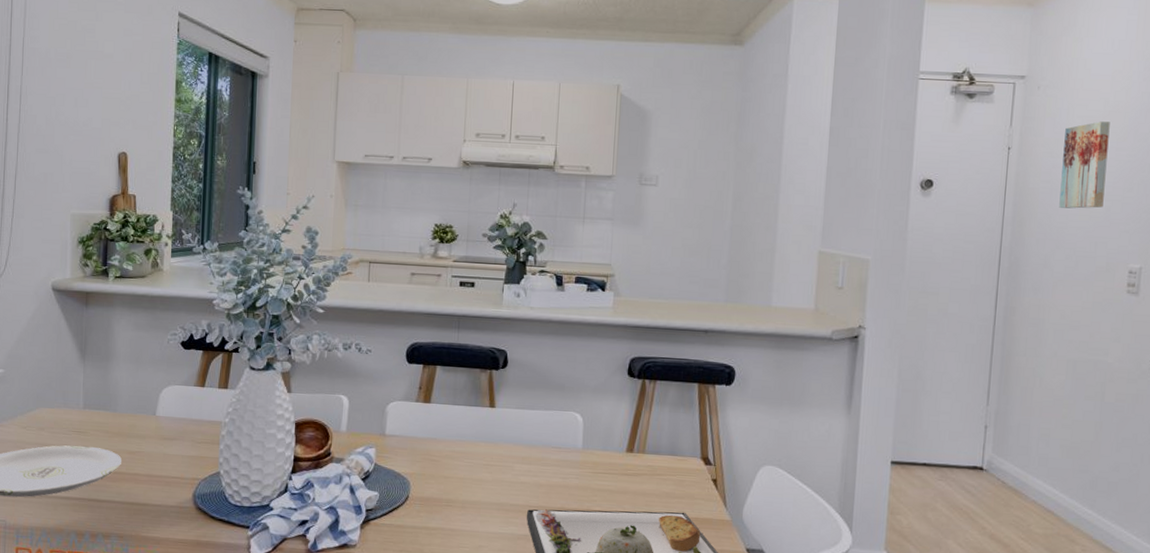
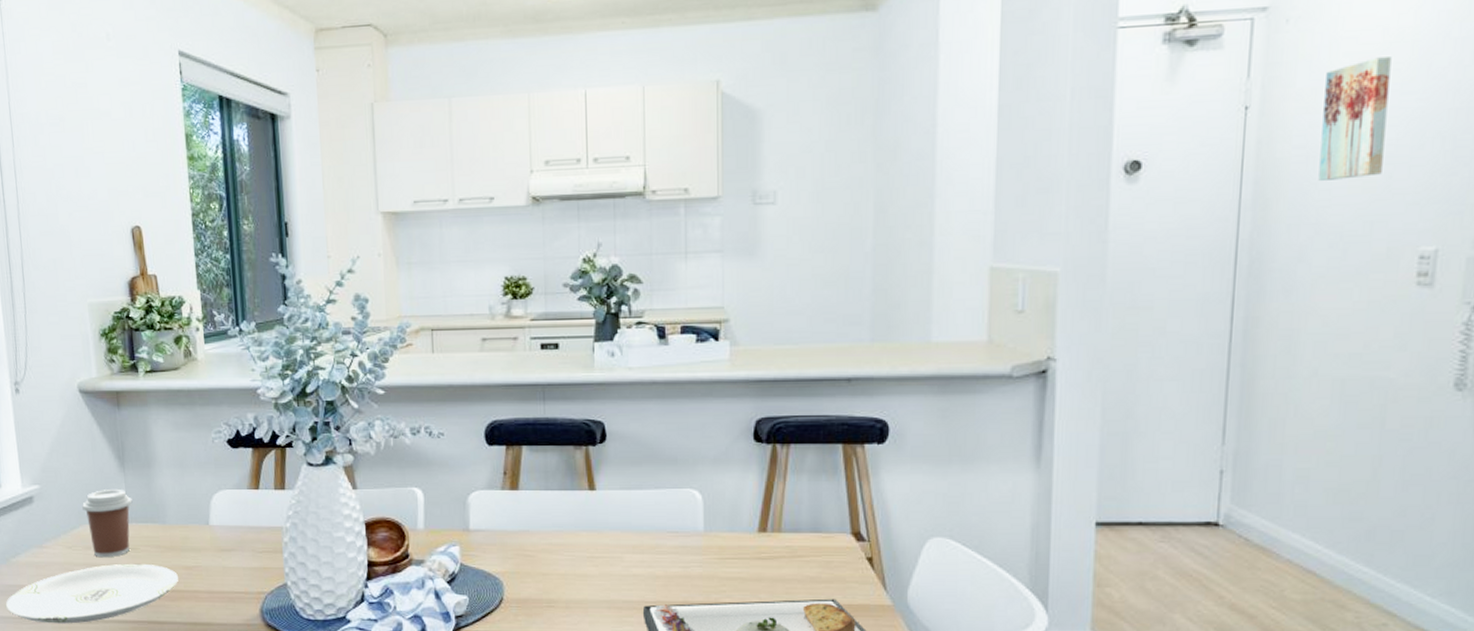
coffee cup: none [41,378,88,439] -> present [82,490,133,558]

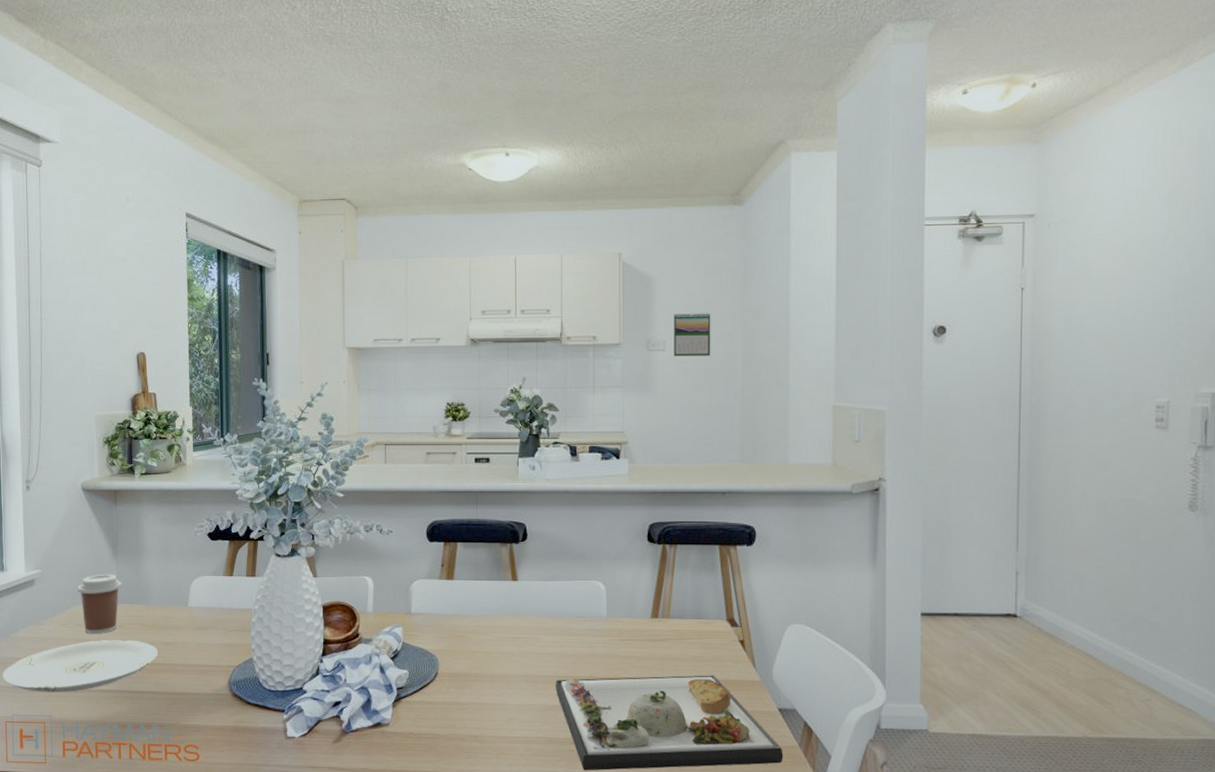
calendar: none [786,153,835,211] -> present [674,312,711,357]
wall art: present [1318,57,1392,181] -> none [1078,255,1126,346]

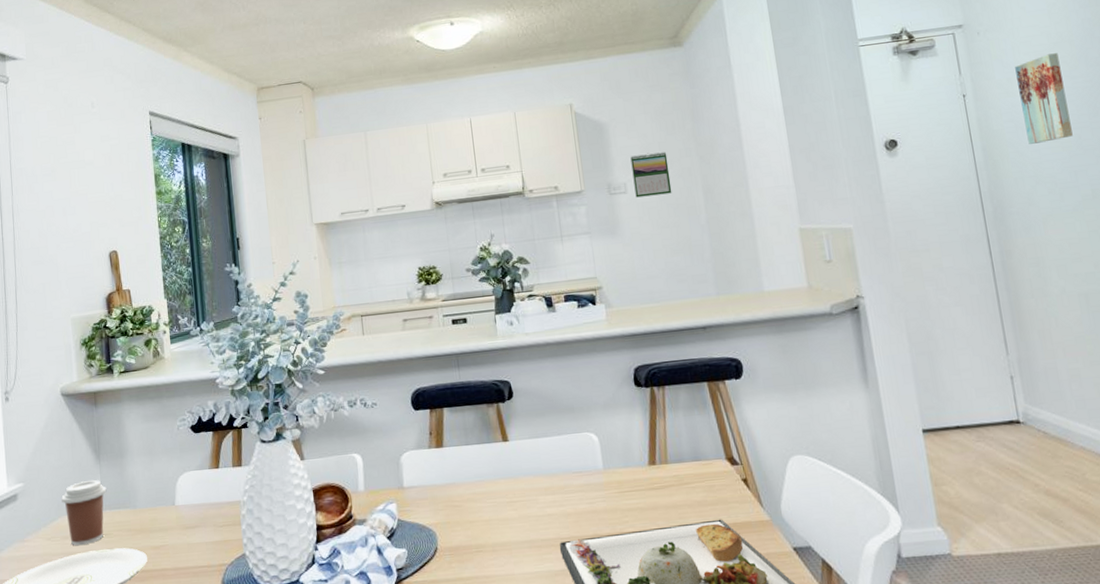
wall art: none [1078,255,1126,346] -> present [1015,53,1073,144]

